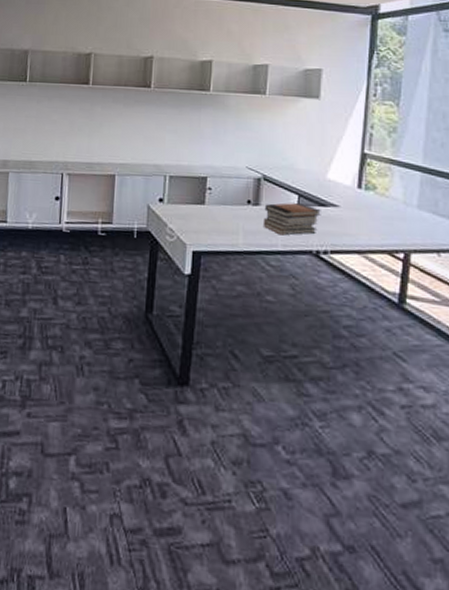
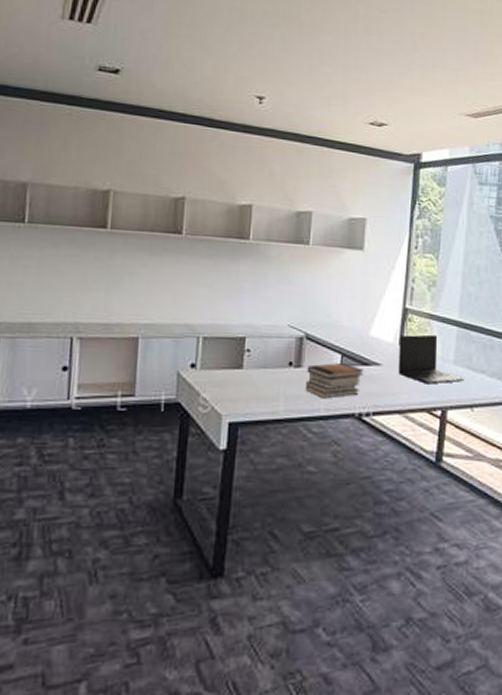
laptop: none [357,179,429,228] -> present [398,334,464,384]

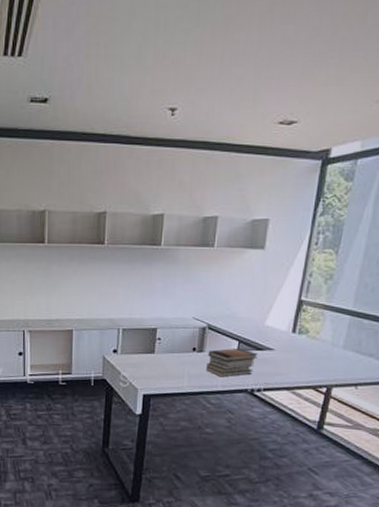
laptop: present [398,334,464,384] -> none [289,323,352,366]

